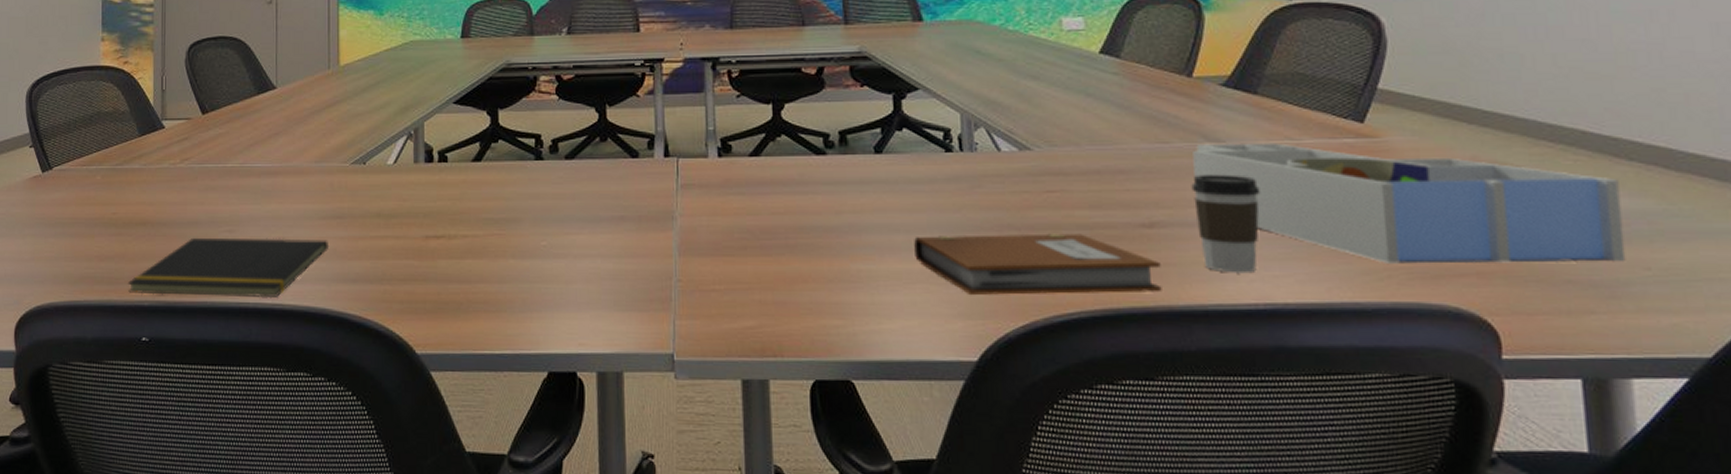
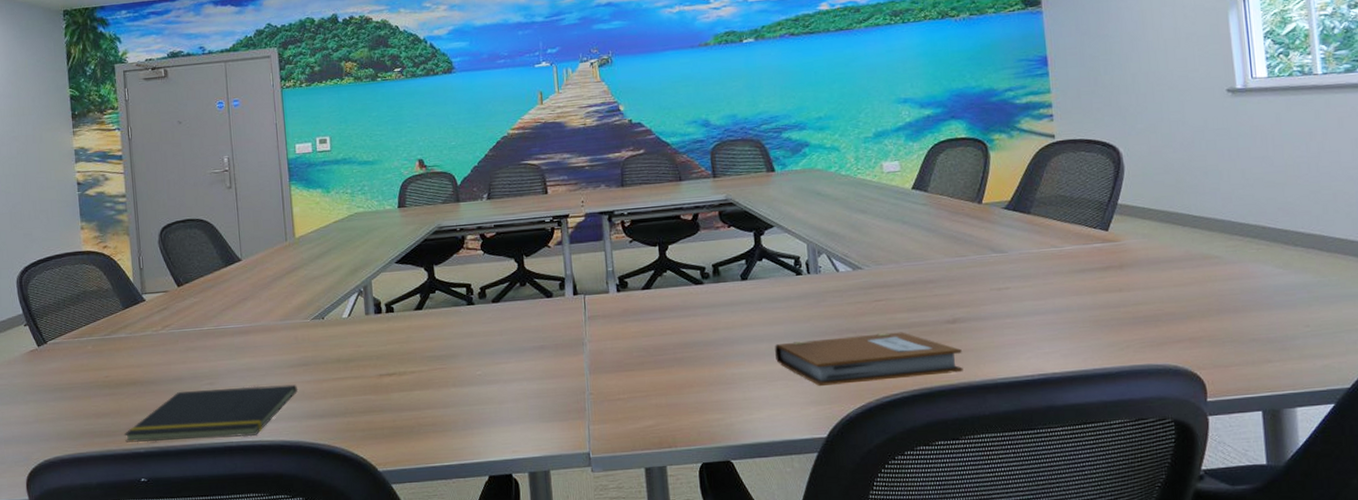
coffee cup: present [1191,175,1261,274] -> none [983,277,1034,353]
desk organizer: present [1192,143,1626,264] -> none [983,250,1293,337]

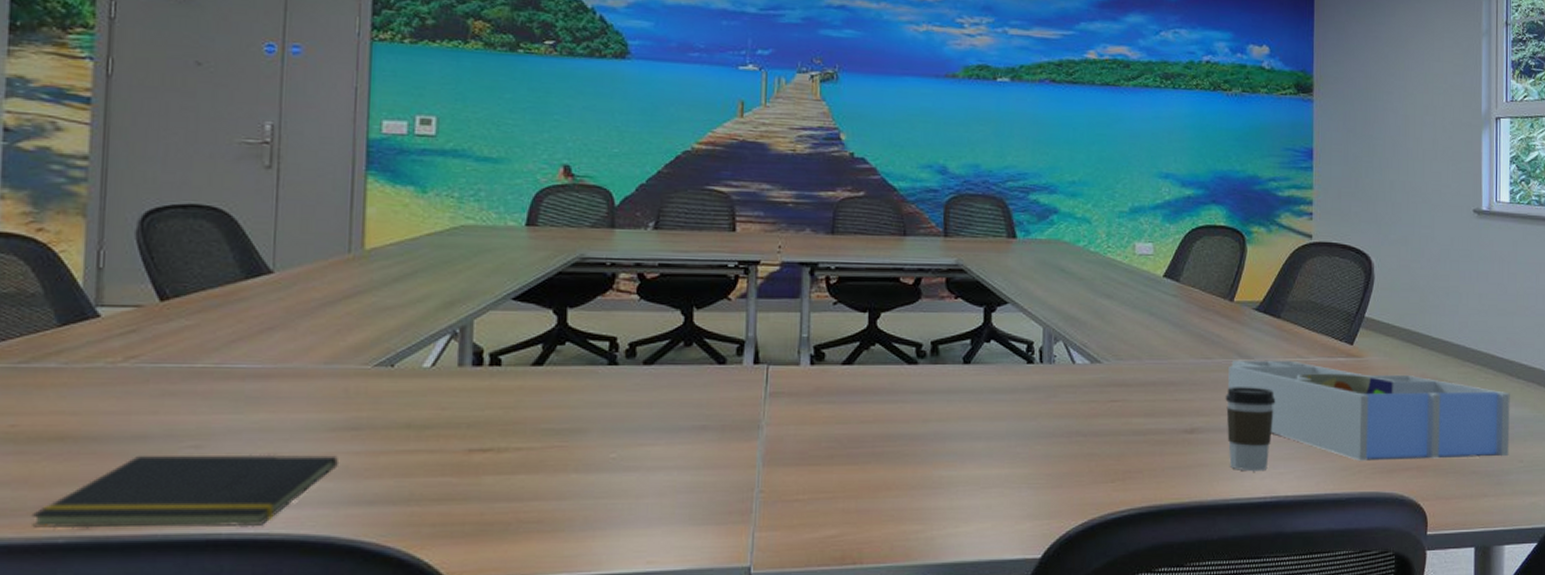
notebook: present [775,332,964,386] -> none [993,439,1196,497]
desk organizer: none [983,250,1293,337] -> present [1228,360,1510,461]
coffee cup: none [983,277,1034,353] -> present [1225,387,1276,472]

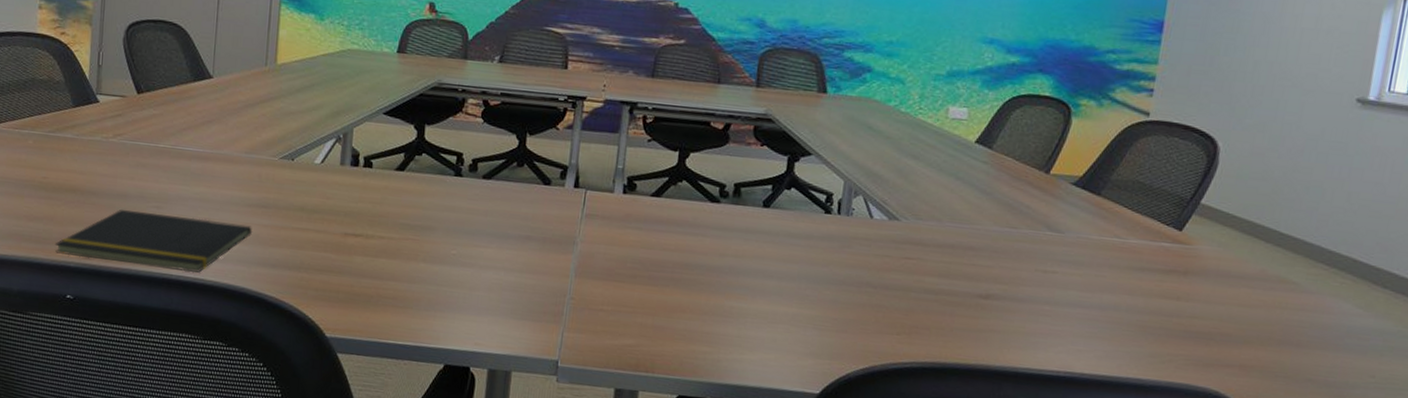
coffee cup: present [1225,387,1276,472] -> none [1023,258,1084,346]
desk organizer: present [1228,360,1510,461] -> none [1032,233,1371,370]

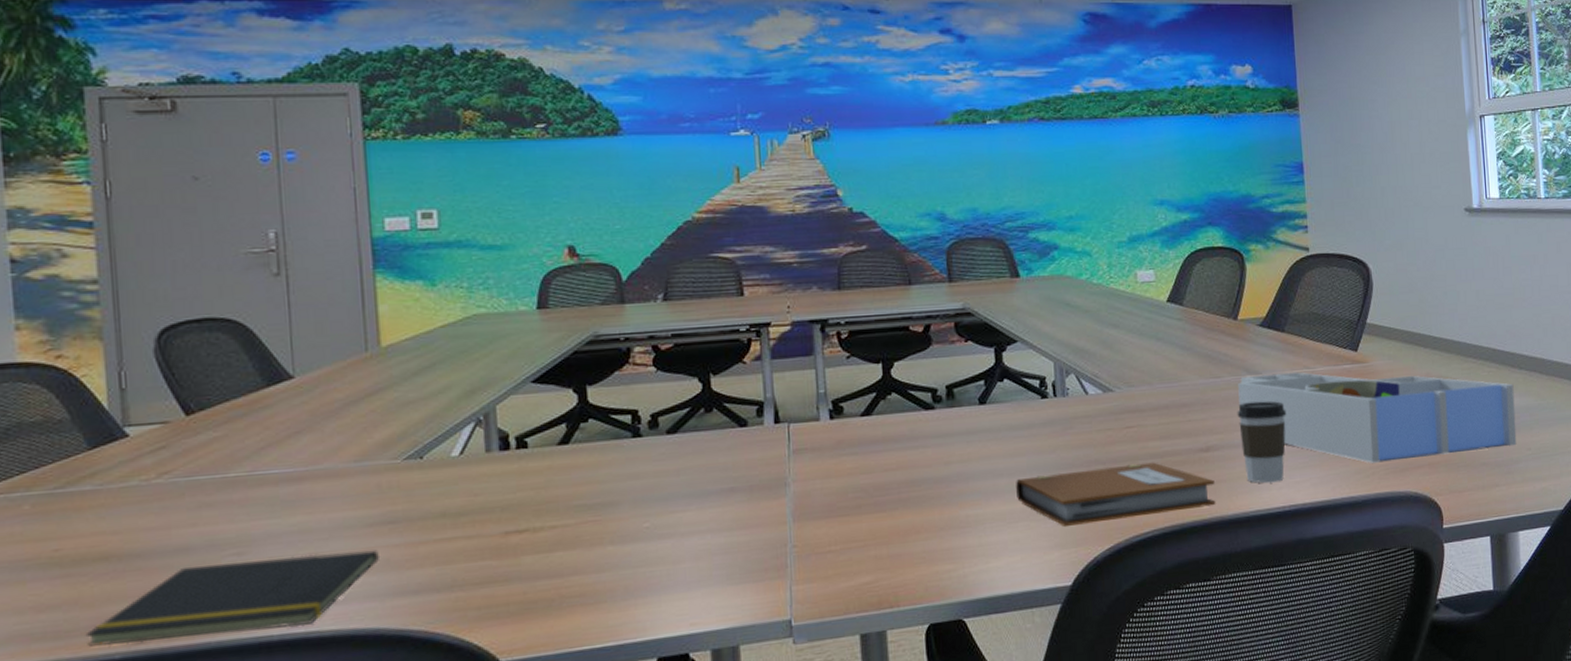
notebook: none [782,284,988,354] -> present [1016,462,1216,526]
coffee cup: none [1023,258,1084,346] -> present [1237,401,1287,484]
desk organizer: none [1032,233,1371,370] -> present [1238,372,1517,463]

